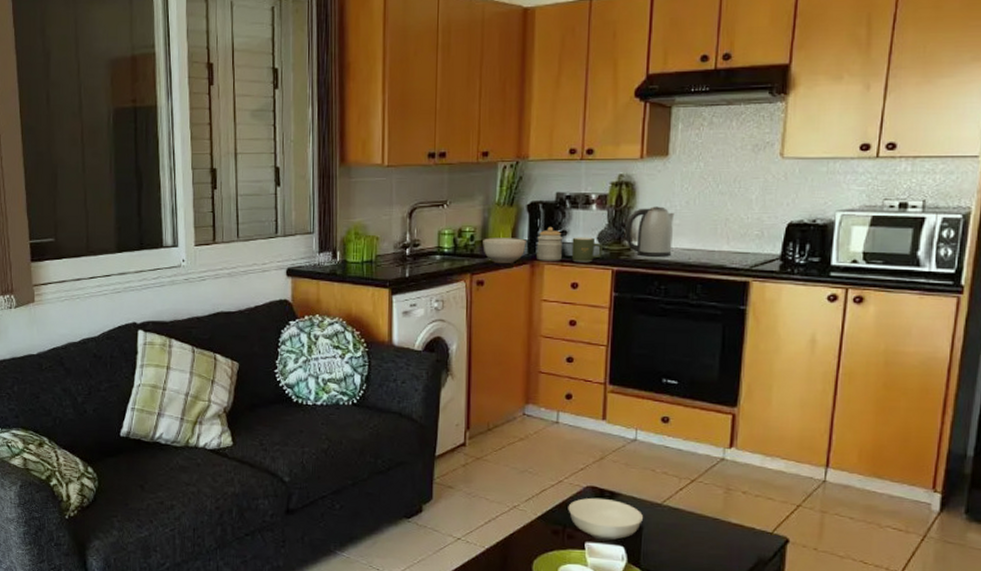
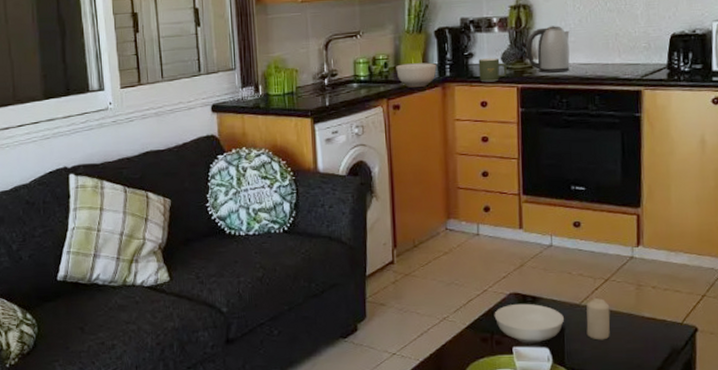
jar: present [537,226,562,261] -> none [446,50,470,83]
candle: none [666,498,694,544] -> present [586,297,610,340]

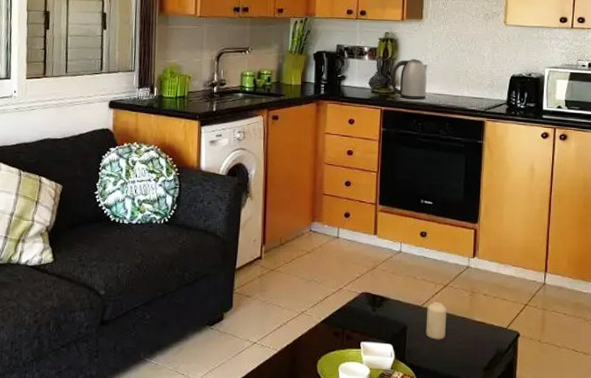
bowl: present [396,62,437,88] -> none [278,80,313,102]
mug: present [478,58,507,82] -> none [349,81,373,103]
bowl: present [494,303,564,344] -> none [346,302,407,340]

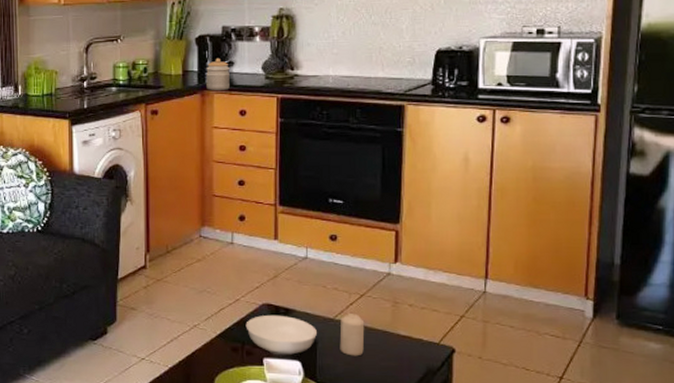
jar: none [321,72,342,101] -> present [206,58,230,90]
bowl: none [346,302,407,340] -> present [245,314,317,356]
kettle: present [391,59,428,100] -> none [288,37,332,84]

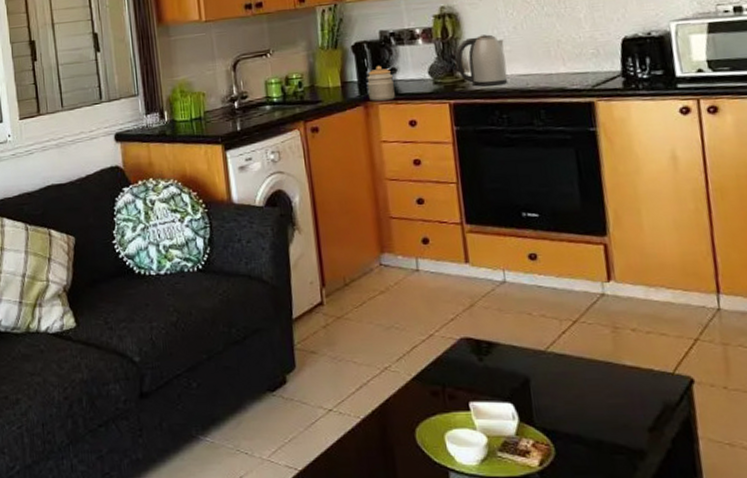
bowl: present [245,314,317,356] -> none [443,350,528,398]
kettle: none [288,37,332,84] -> present [455,34,508,87]
candle: present [339,312,365,356] -> none [553,342,586,394]

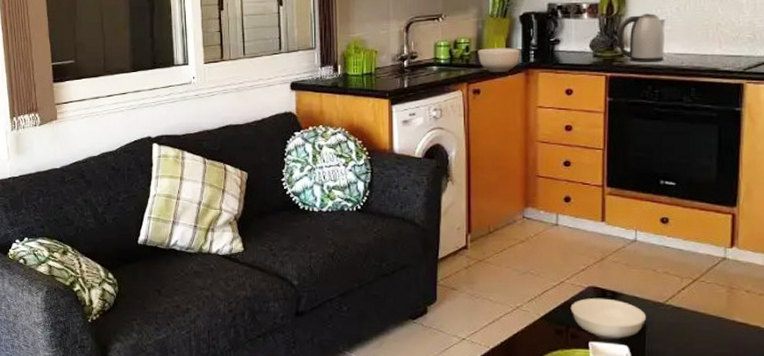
bowl: none [311,80,357,109] -> present [478,48,520,73]
jar: present [367,65,395,101] -> none [531,35,555,69]
bowl: none [443,350,528,398] -> present [570,297,646,340]

